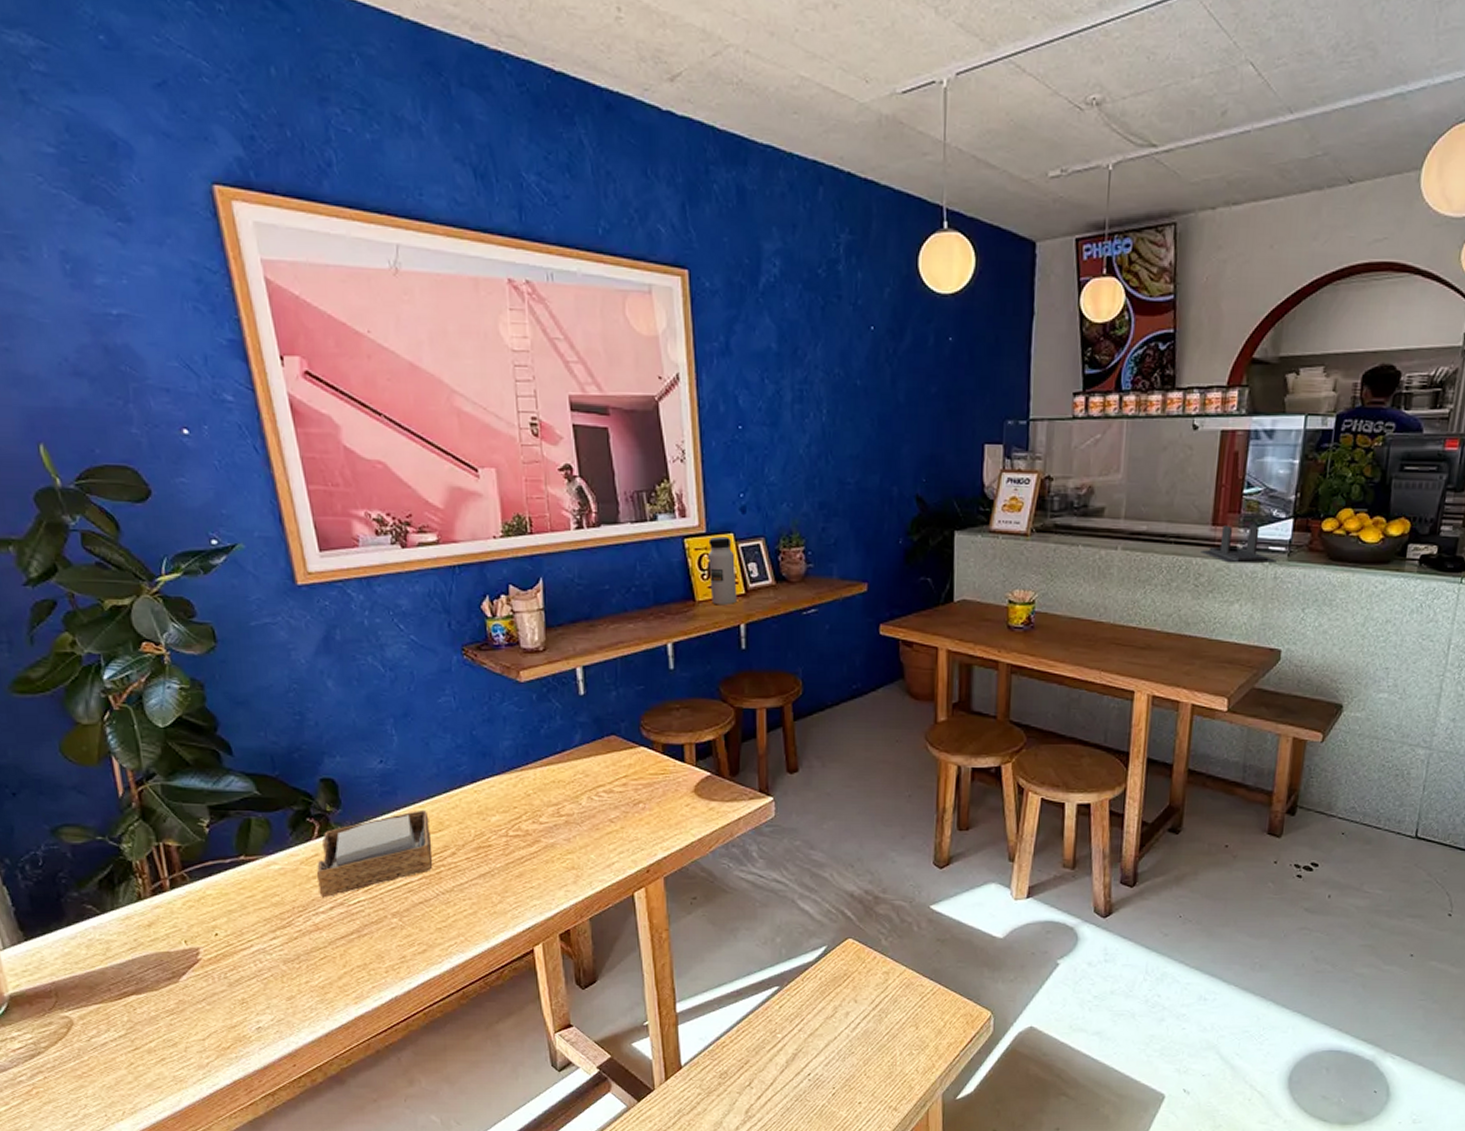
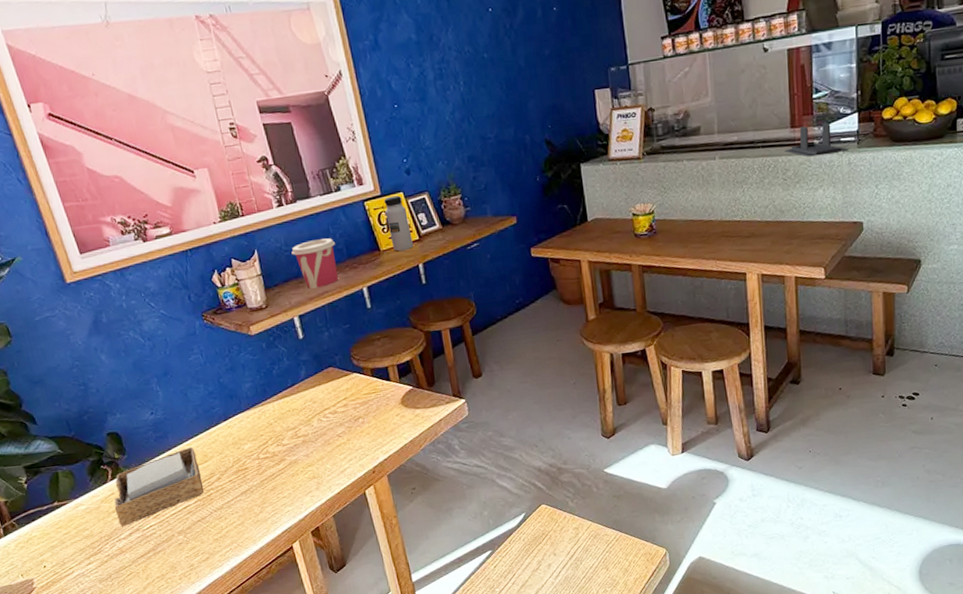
cup: none [585,576,642,635] -> present [291,238,338,289]

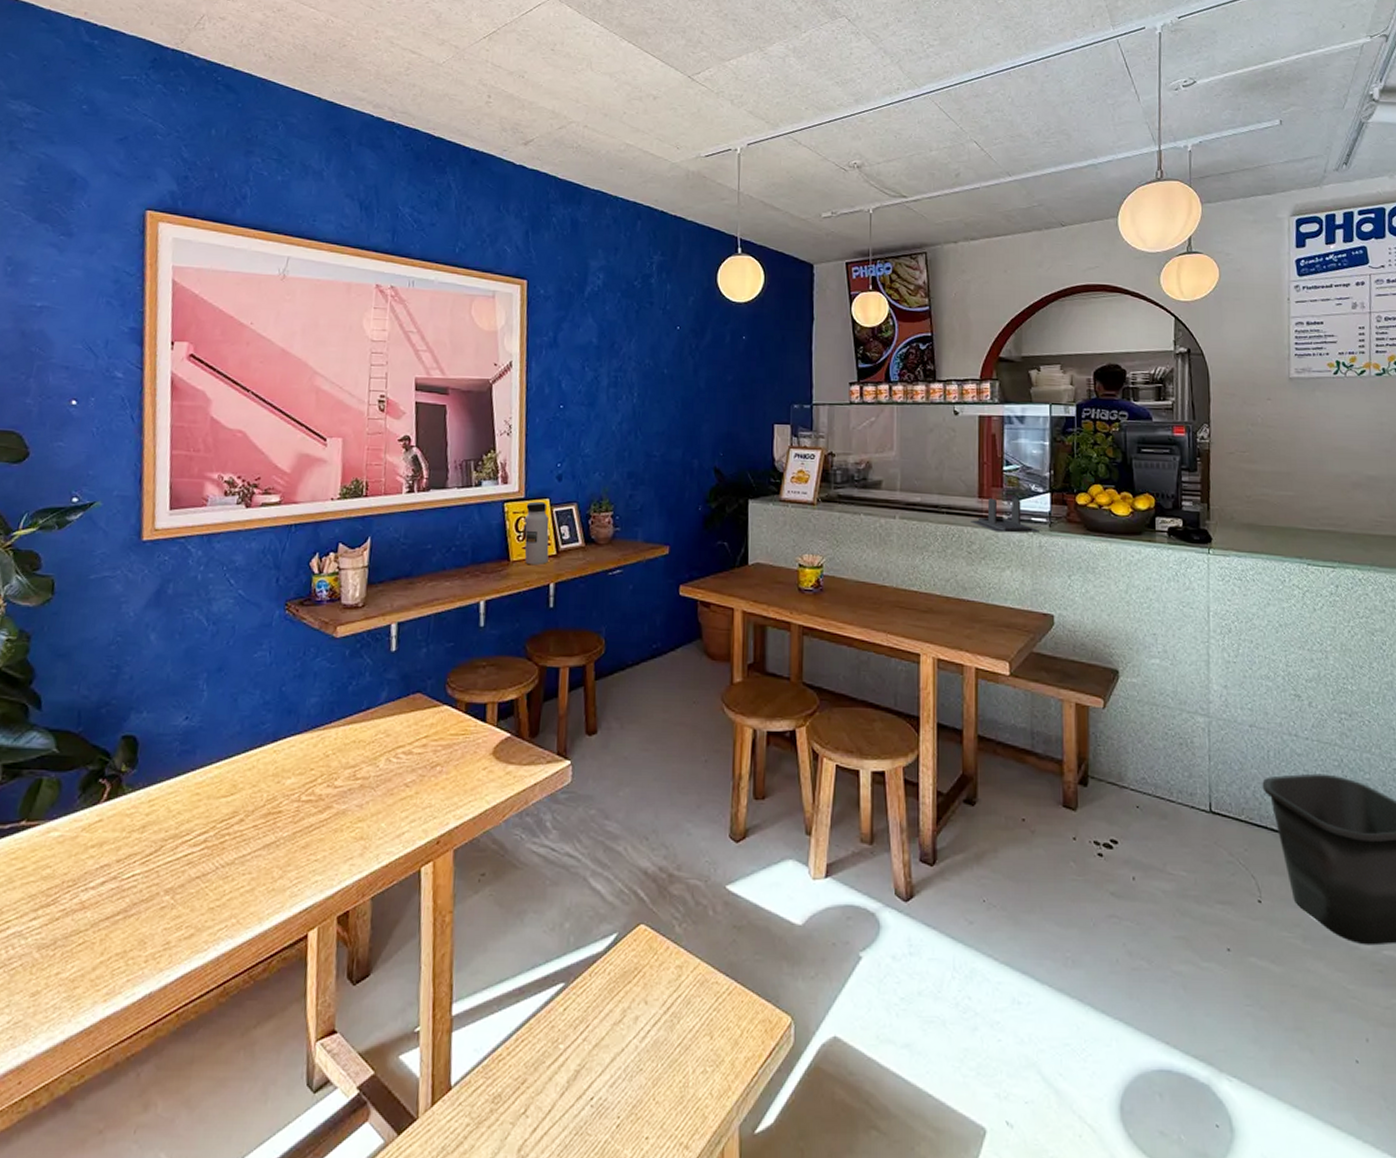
napkin holder: present [114,446,204,526] -> none [94,770,223,869]
cup: present [291,238,338,289] -> none [409,536,462,593]

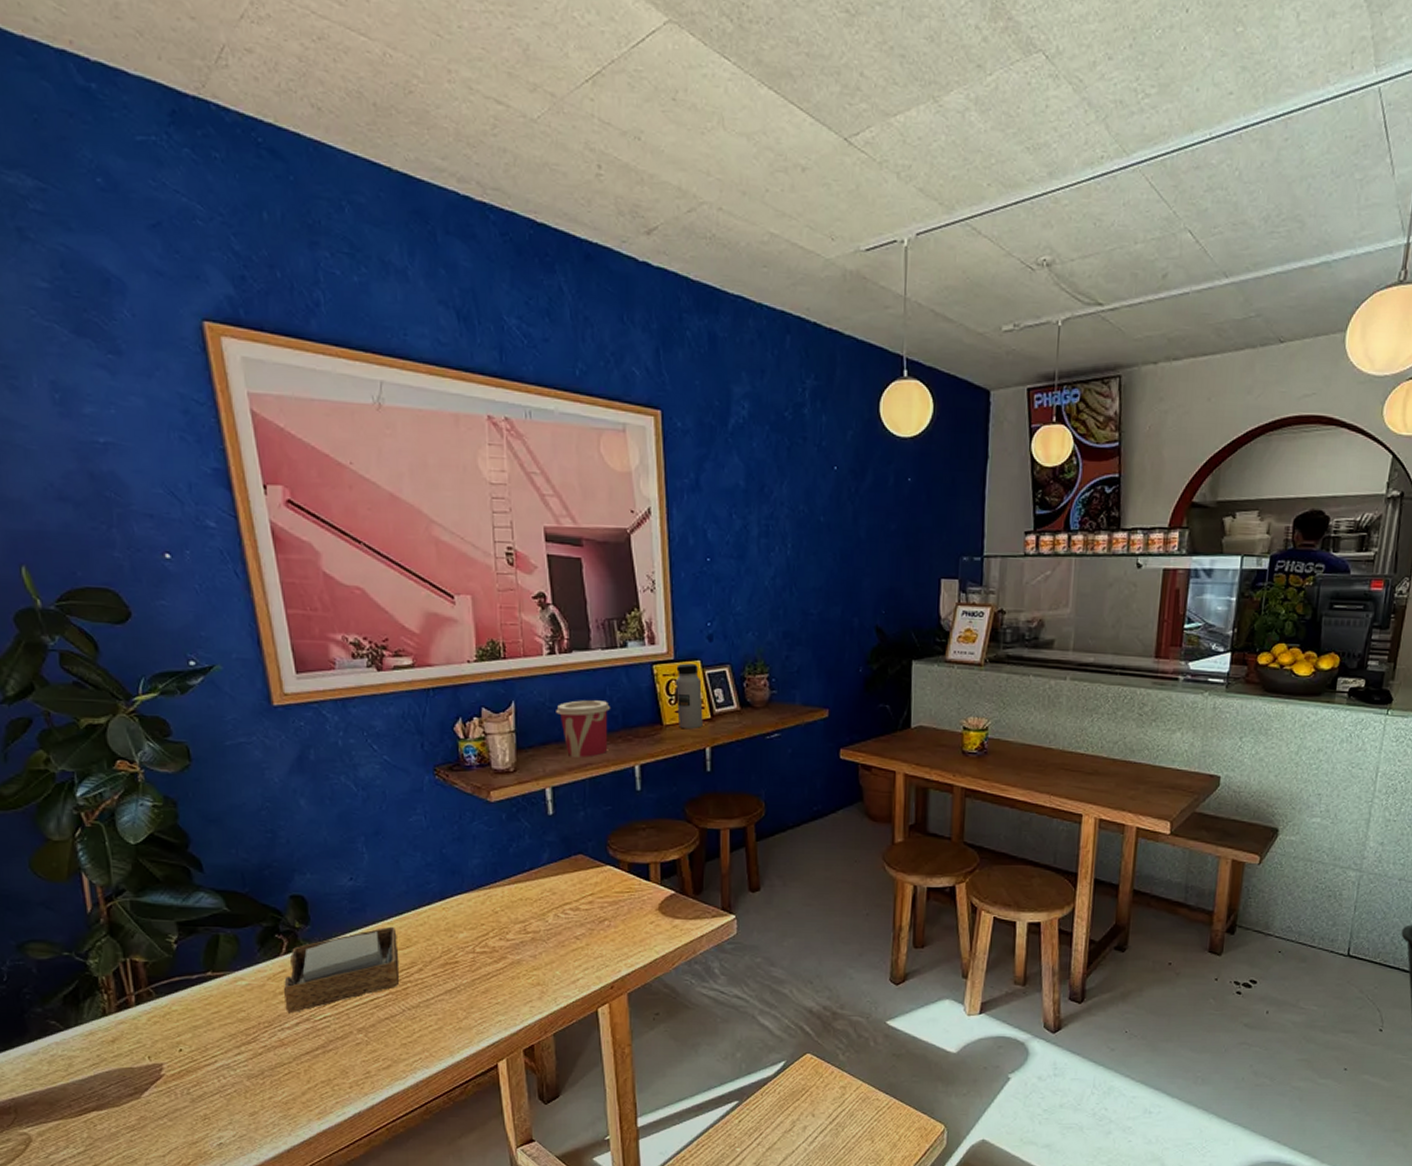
napkin holder: none [94,770,223,869] -> present [283,926,399,1012]
cup: none [409,536,462,593] -> present [556,700,611,757]
napkin holder: present [971,498,1040,533] -> none [1144,658,1216,695]

